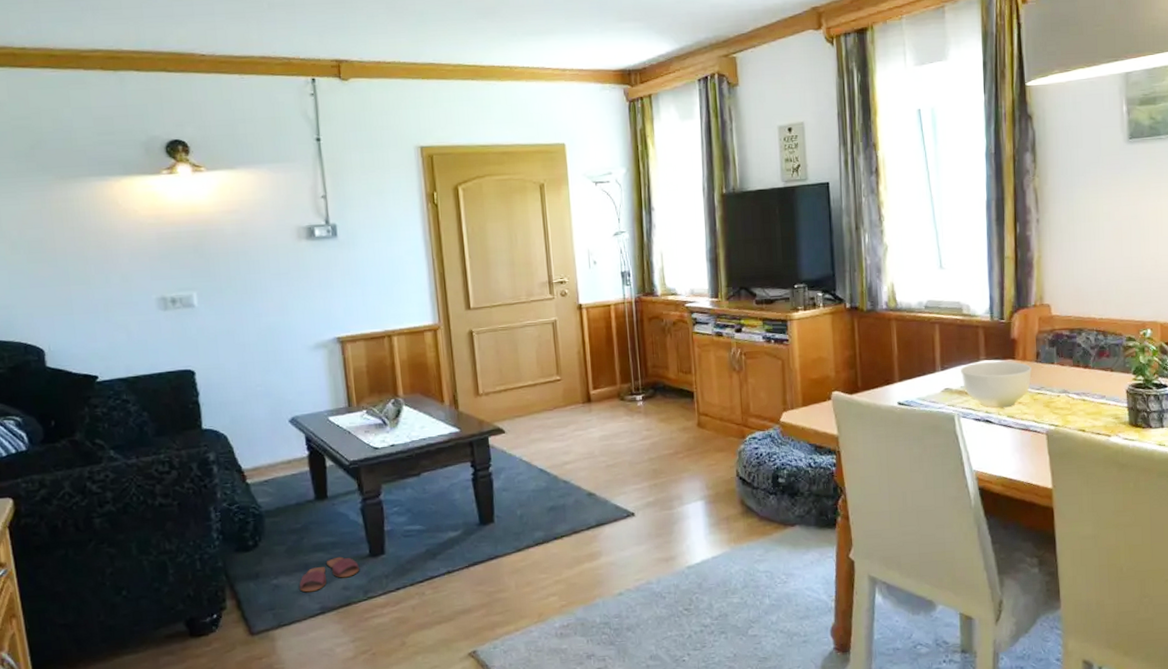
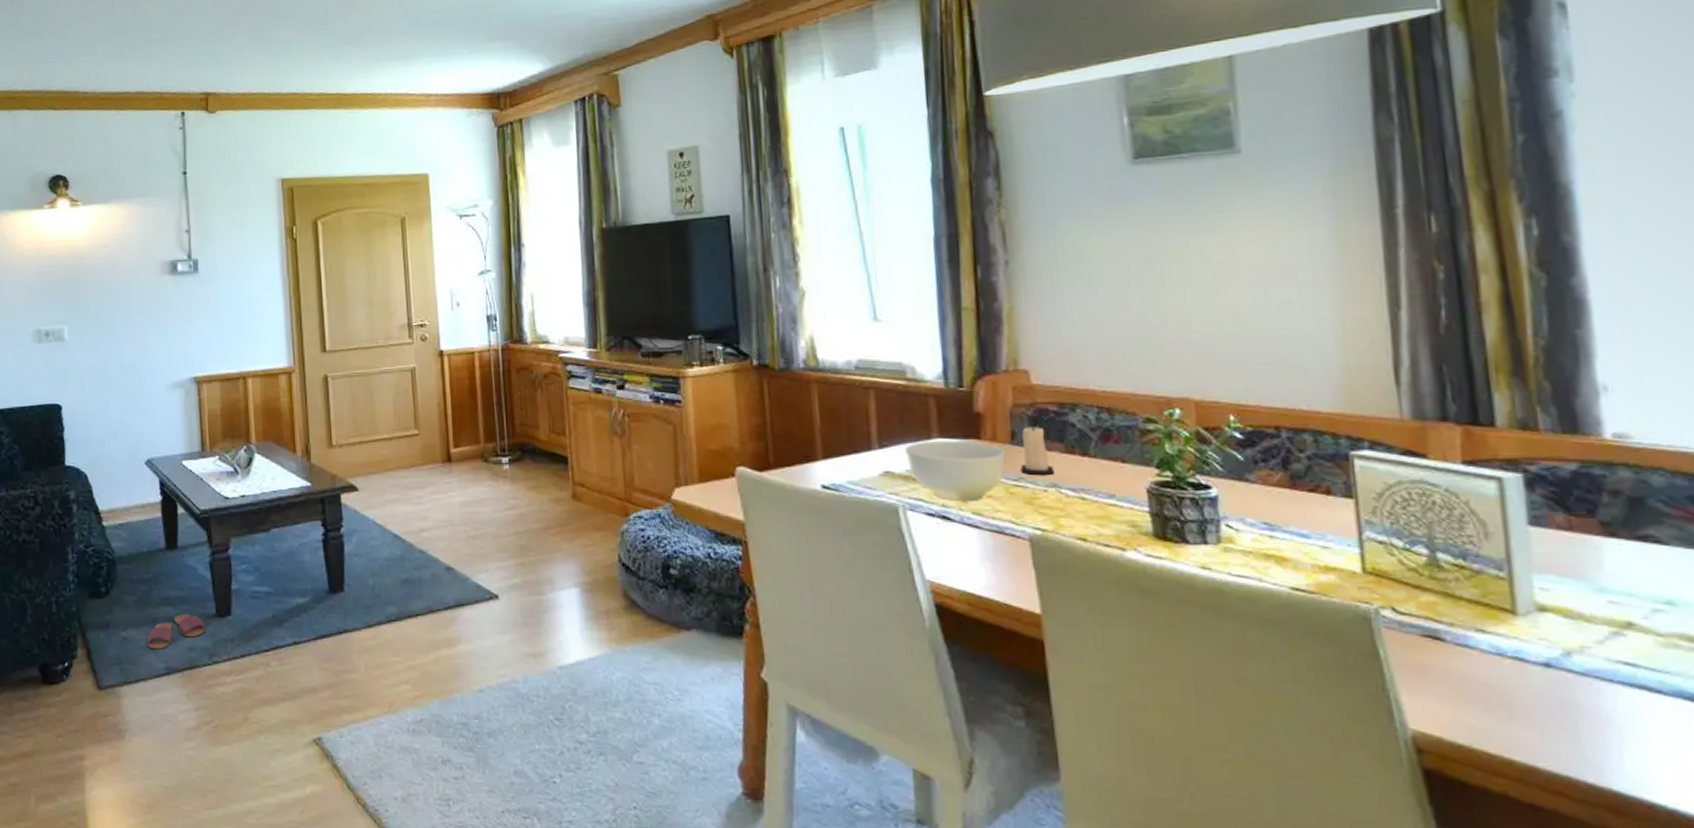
candle: none [1042,346,1065,385] -> present [1020,424,1054,476]

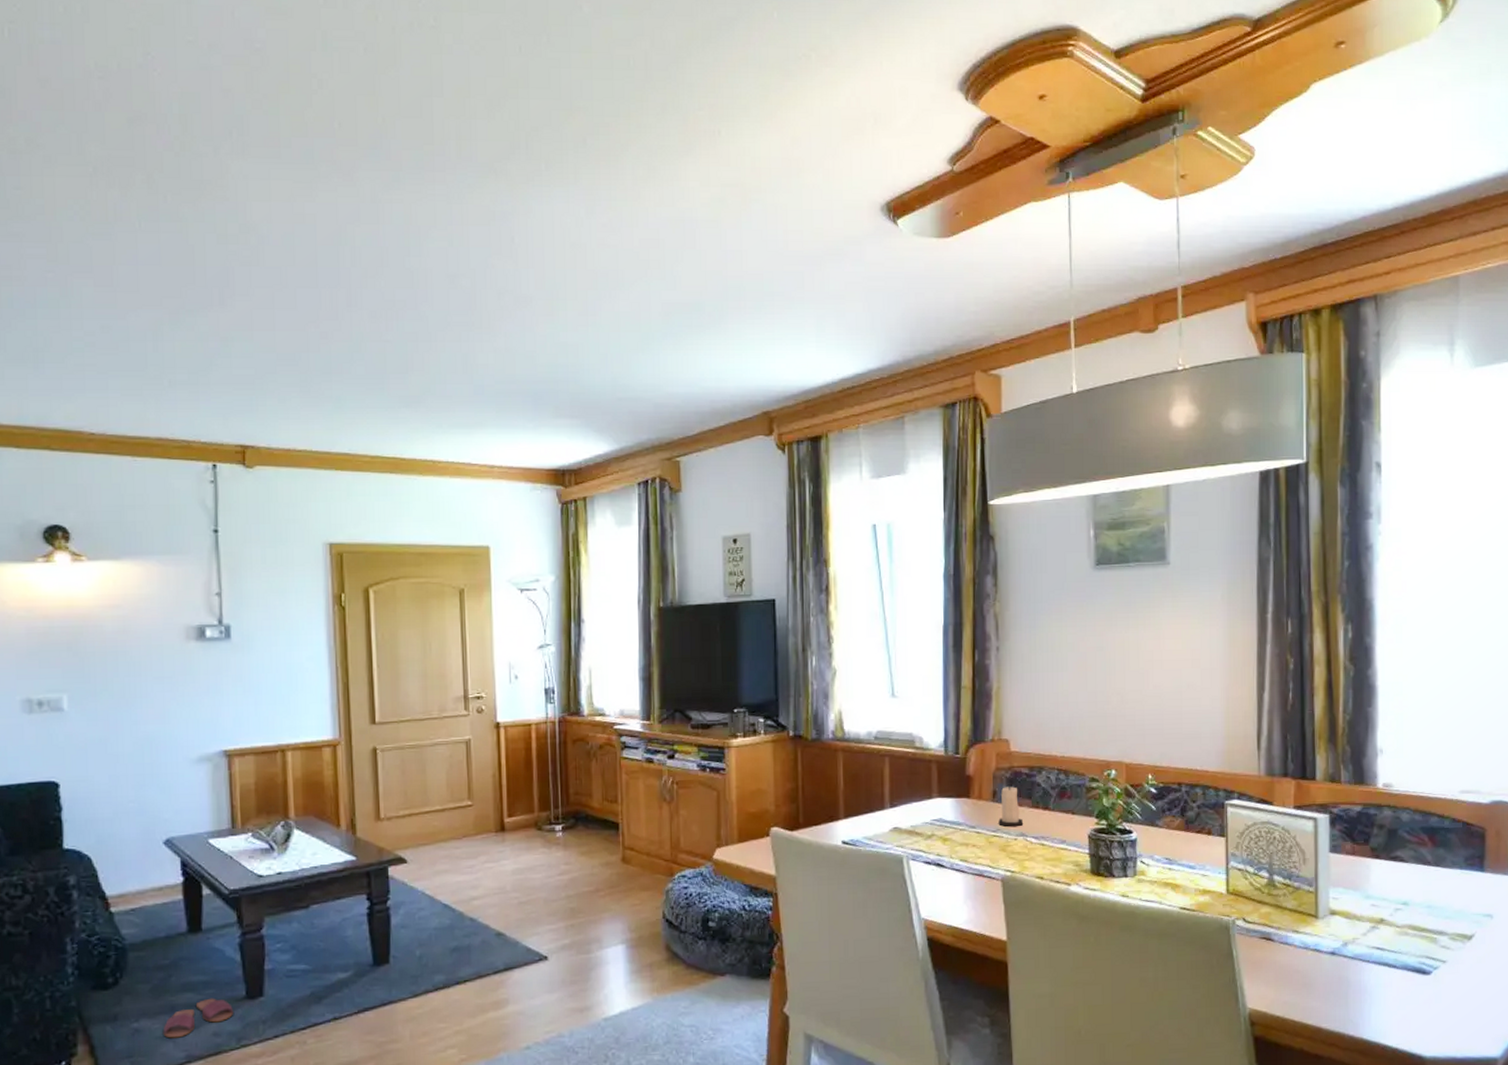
bowl: present [905,440,1006,500] -> none [911,799,988,850]

